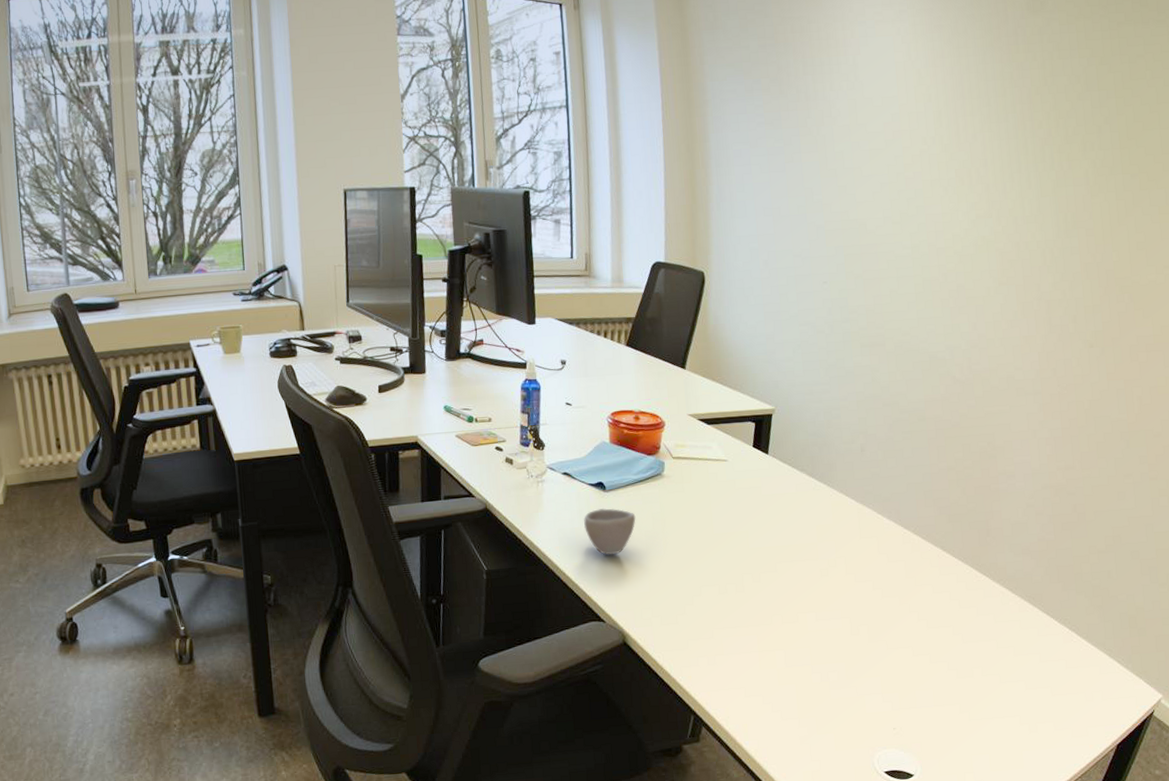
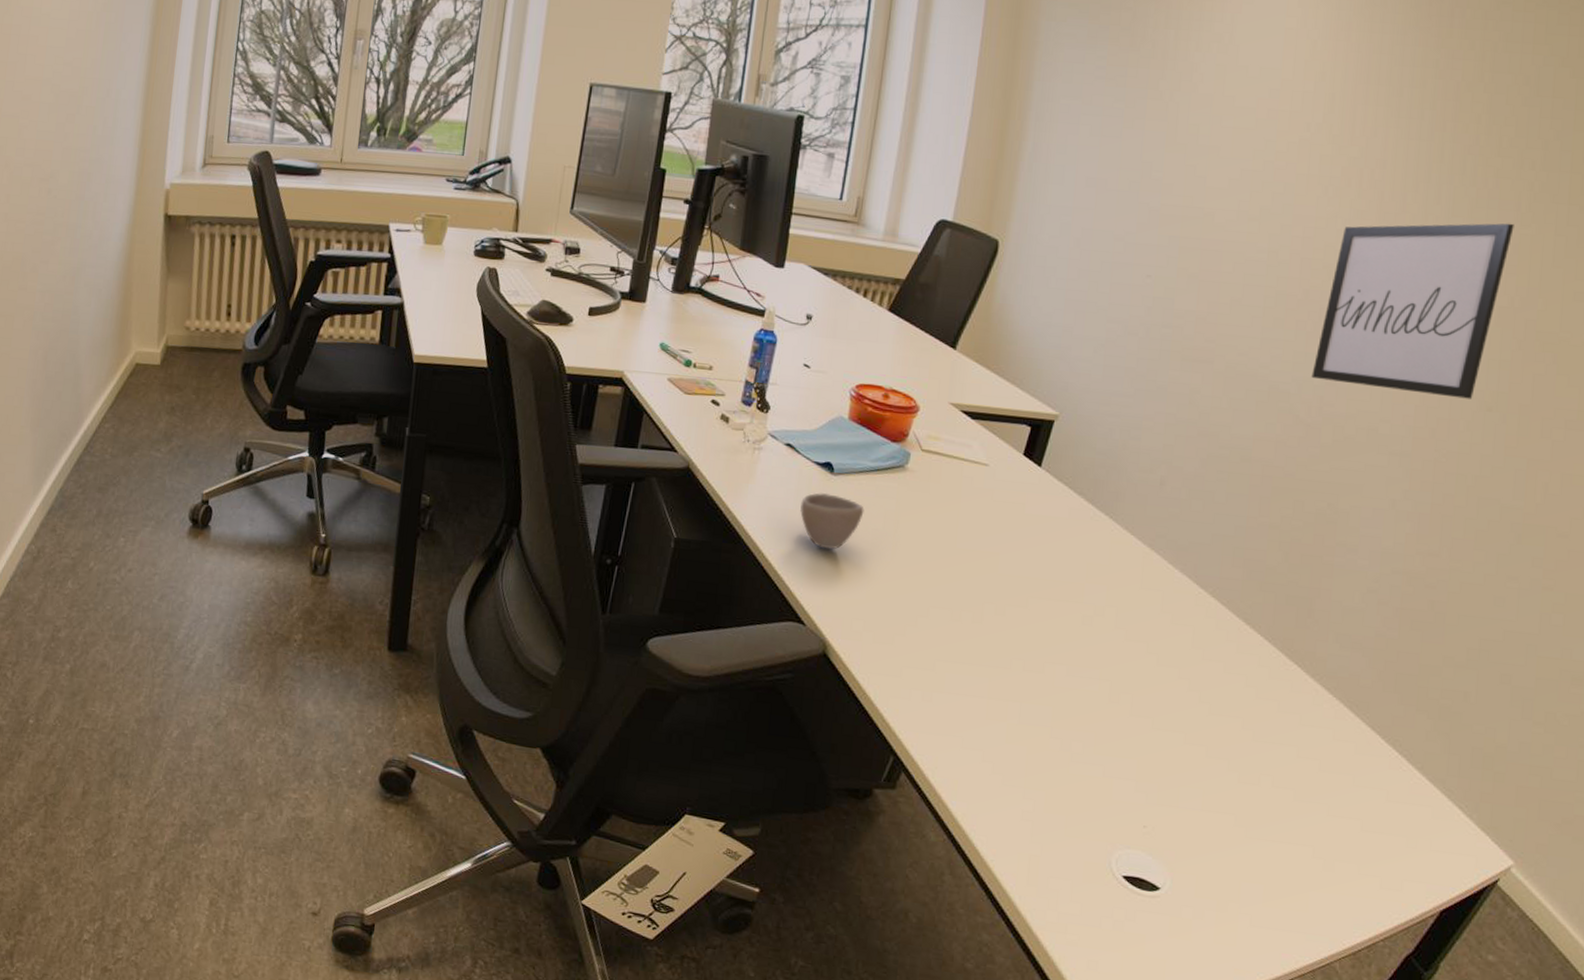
wall art: none [959,195,1087,345] -> present [1311,223,1514,399]

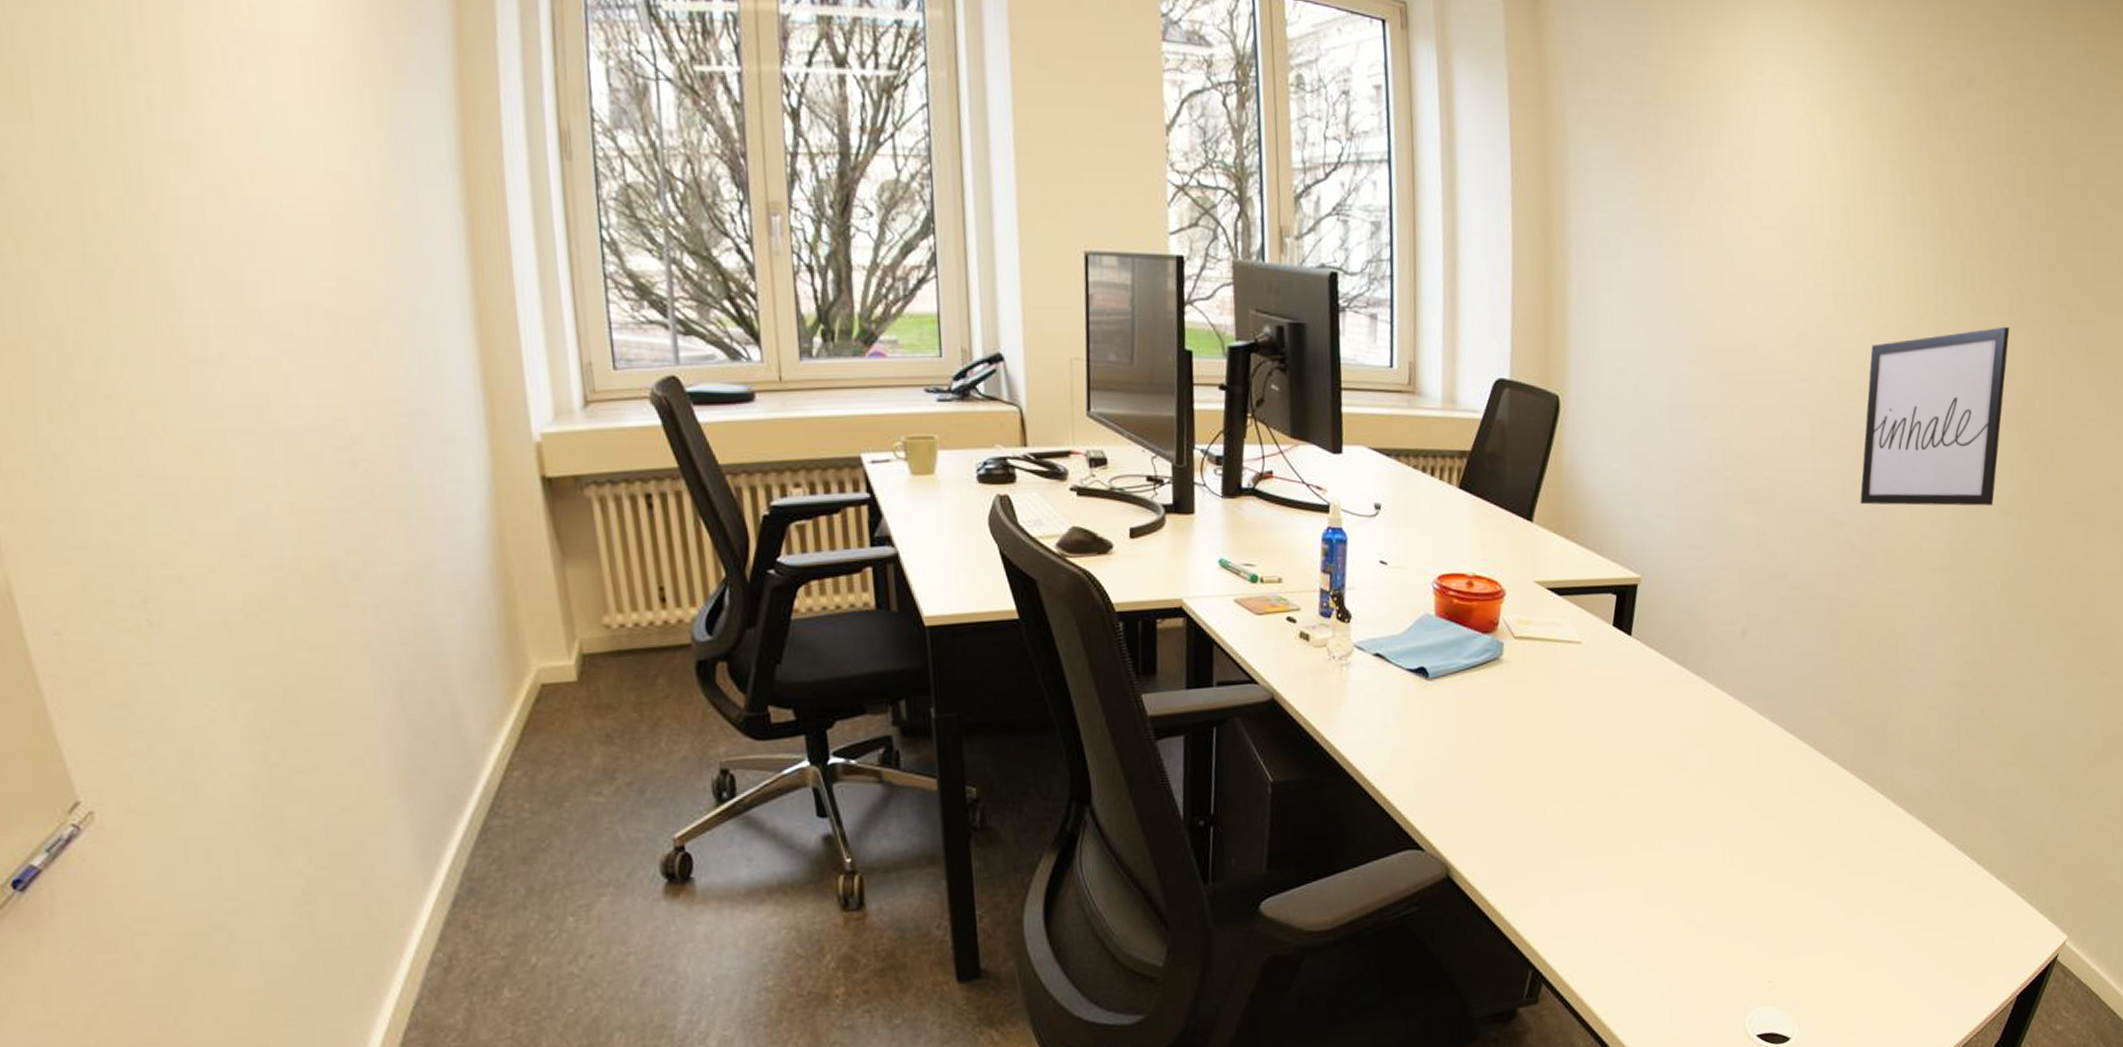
cup: present [800,492,864,549] -> none [1400,701,1466,764]

